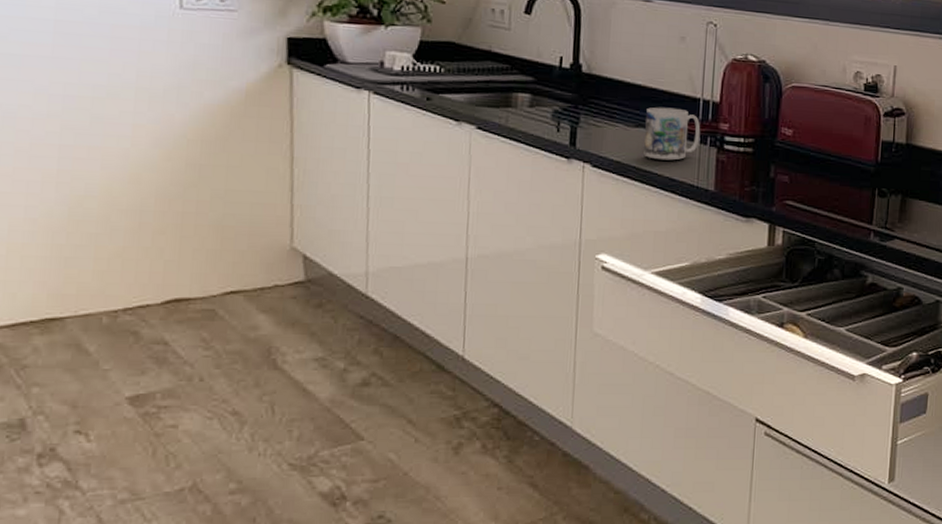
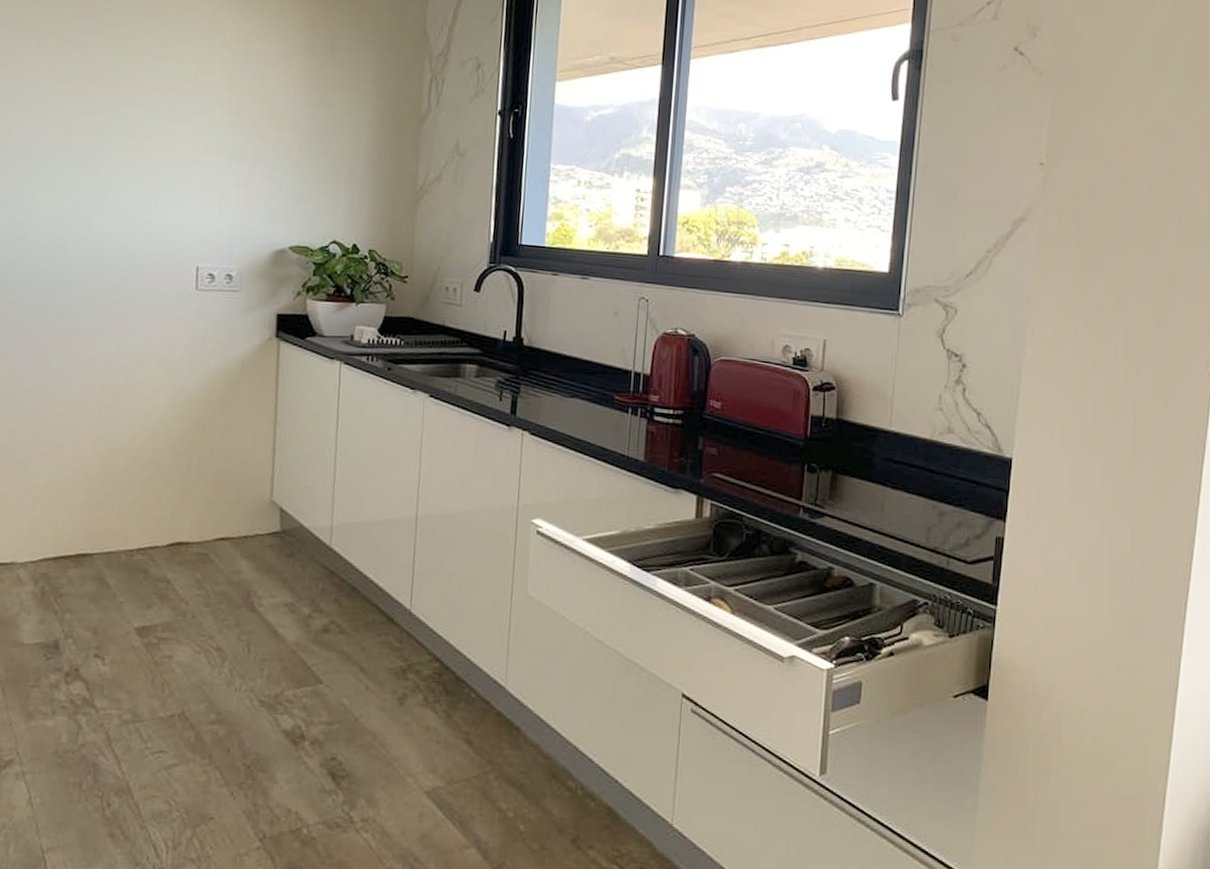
mug: present [644,107,701,161] -> none [578,378,632,431]

